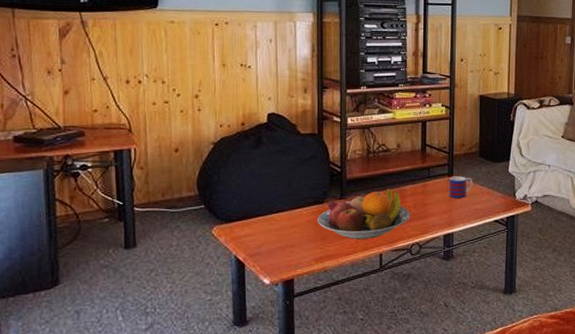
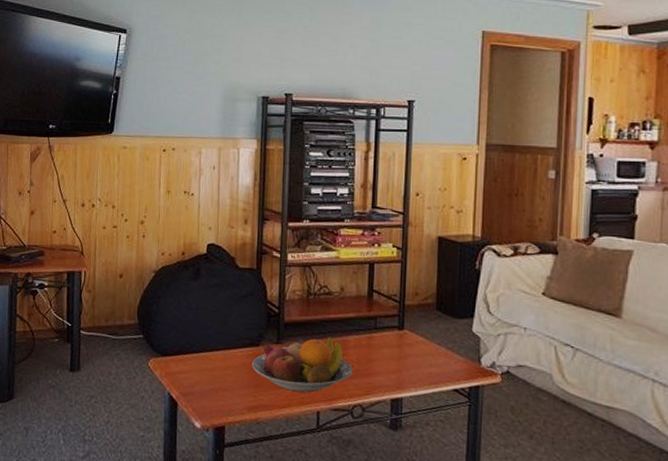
mug: present [448,176,473,198] -> none [398,330,428,358]

